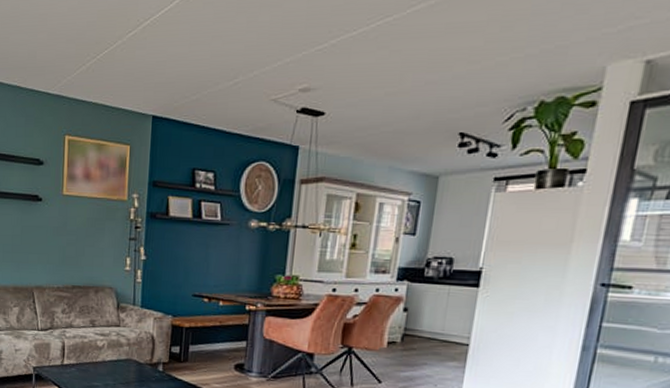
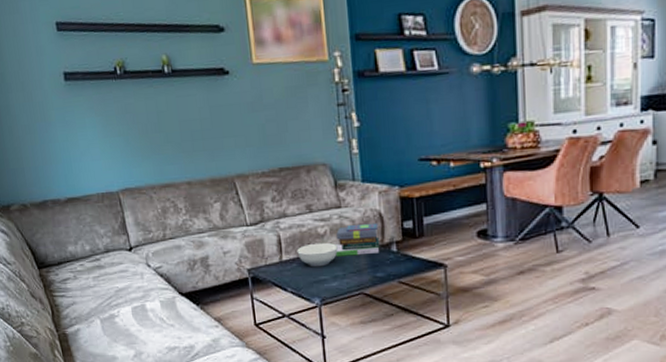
bowl: none [77,353,112,374] -> present [297,242,338,267]
books: none [109,342,150,370] -> present [335,223,380,257]

